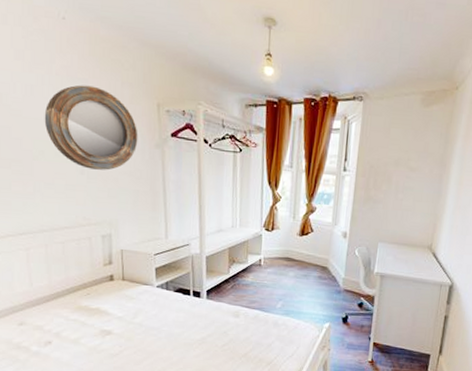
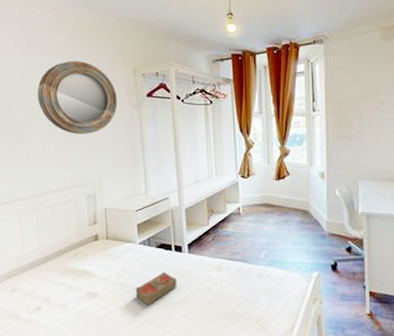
book: none [151,314,194,345] -> present [135,271,177,306]

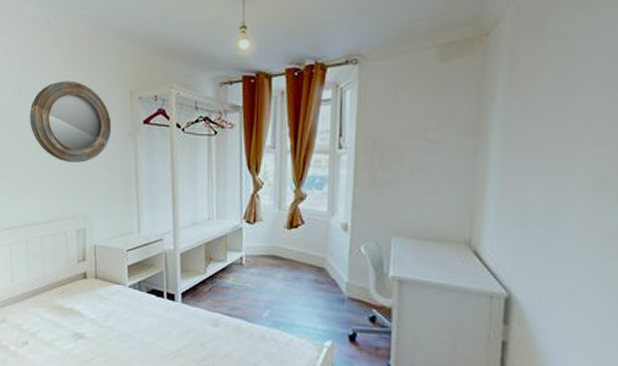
book: present [135,271,177,306] -> none [123,319,168,355]

